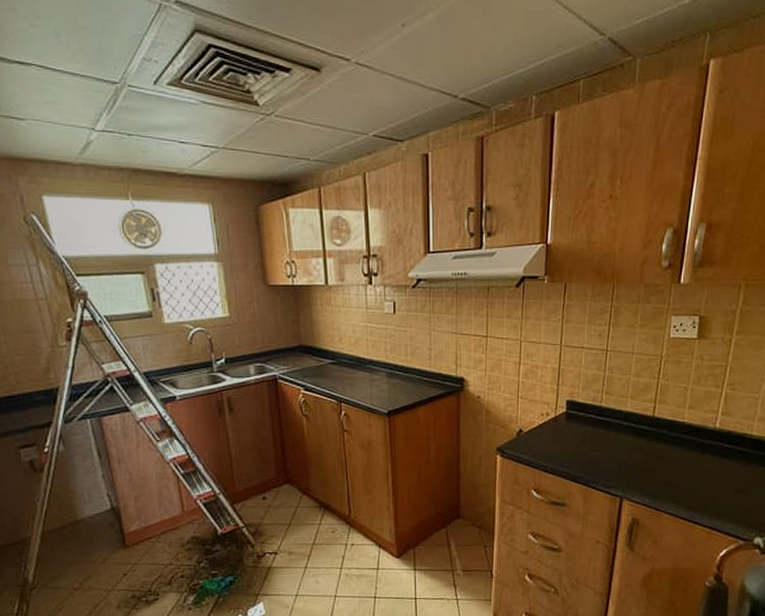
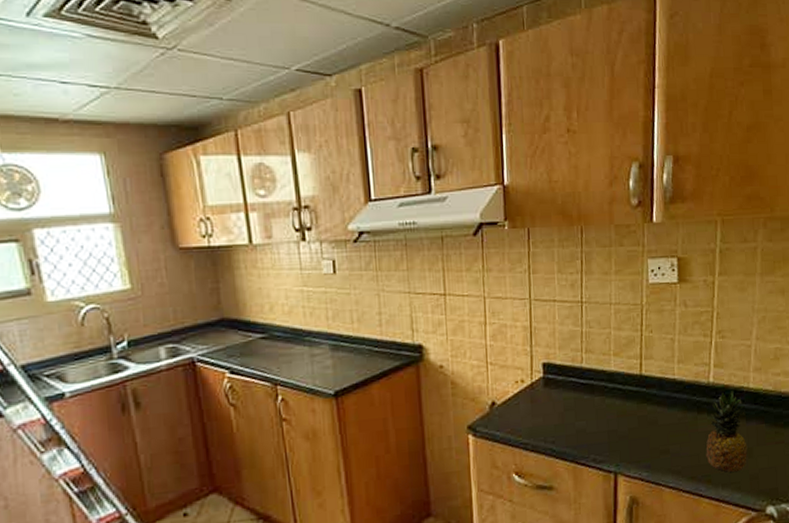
fruit: none [704,436,746,506] -> present [706,390,748,473]

